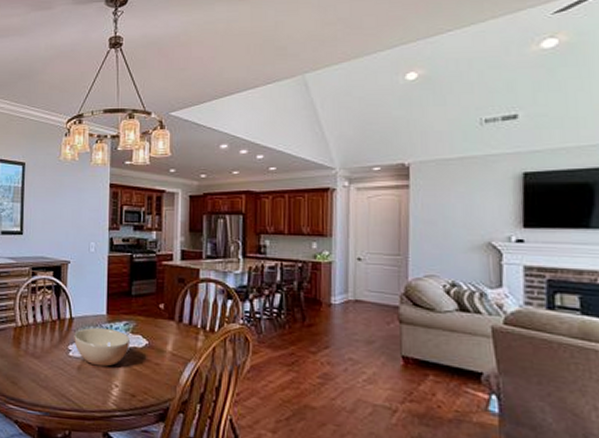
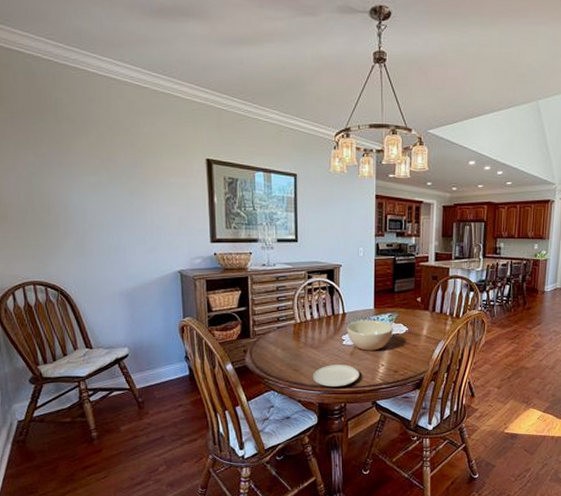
plate: none [32,380,88,409] -> present [312,365,359,388]

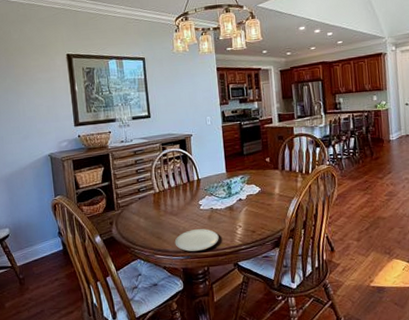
bowl: present [347,319,394,351] -> none [202,183,247,214]

